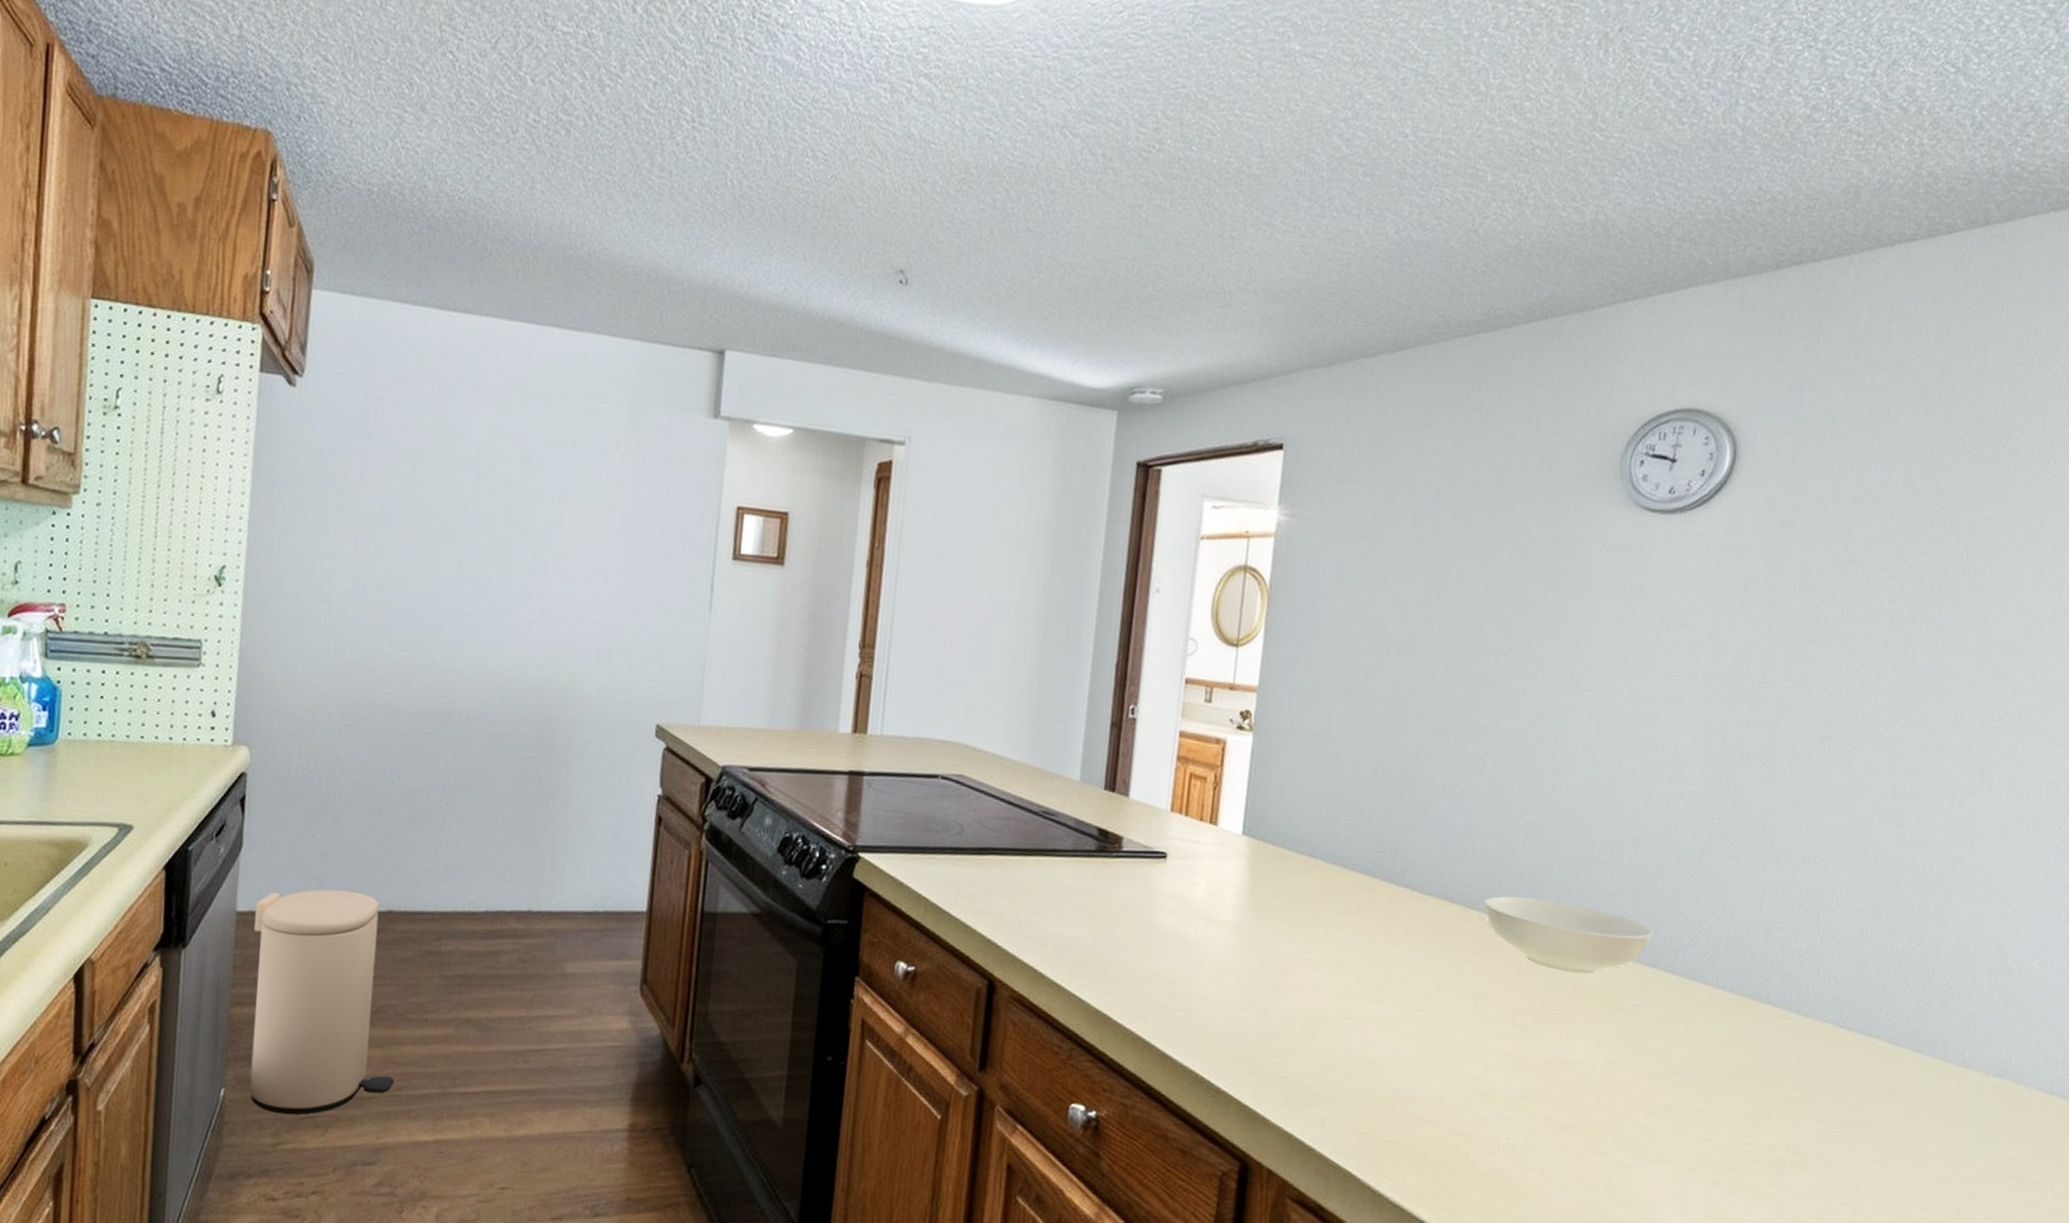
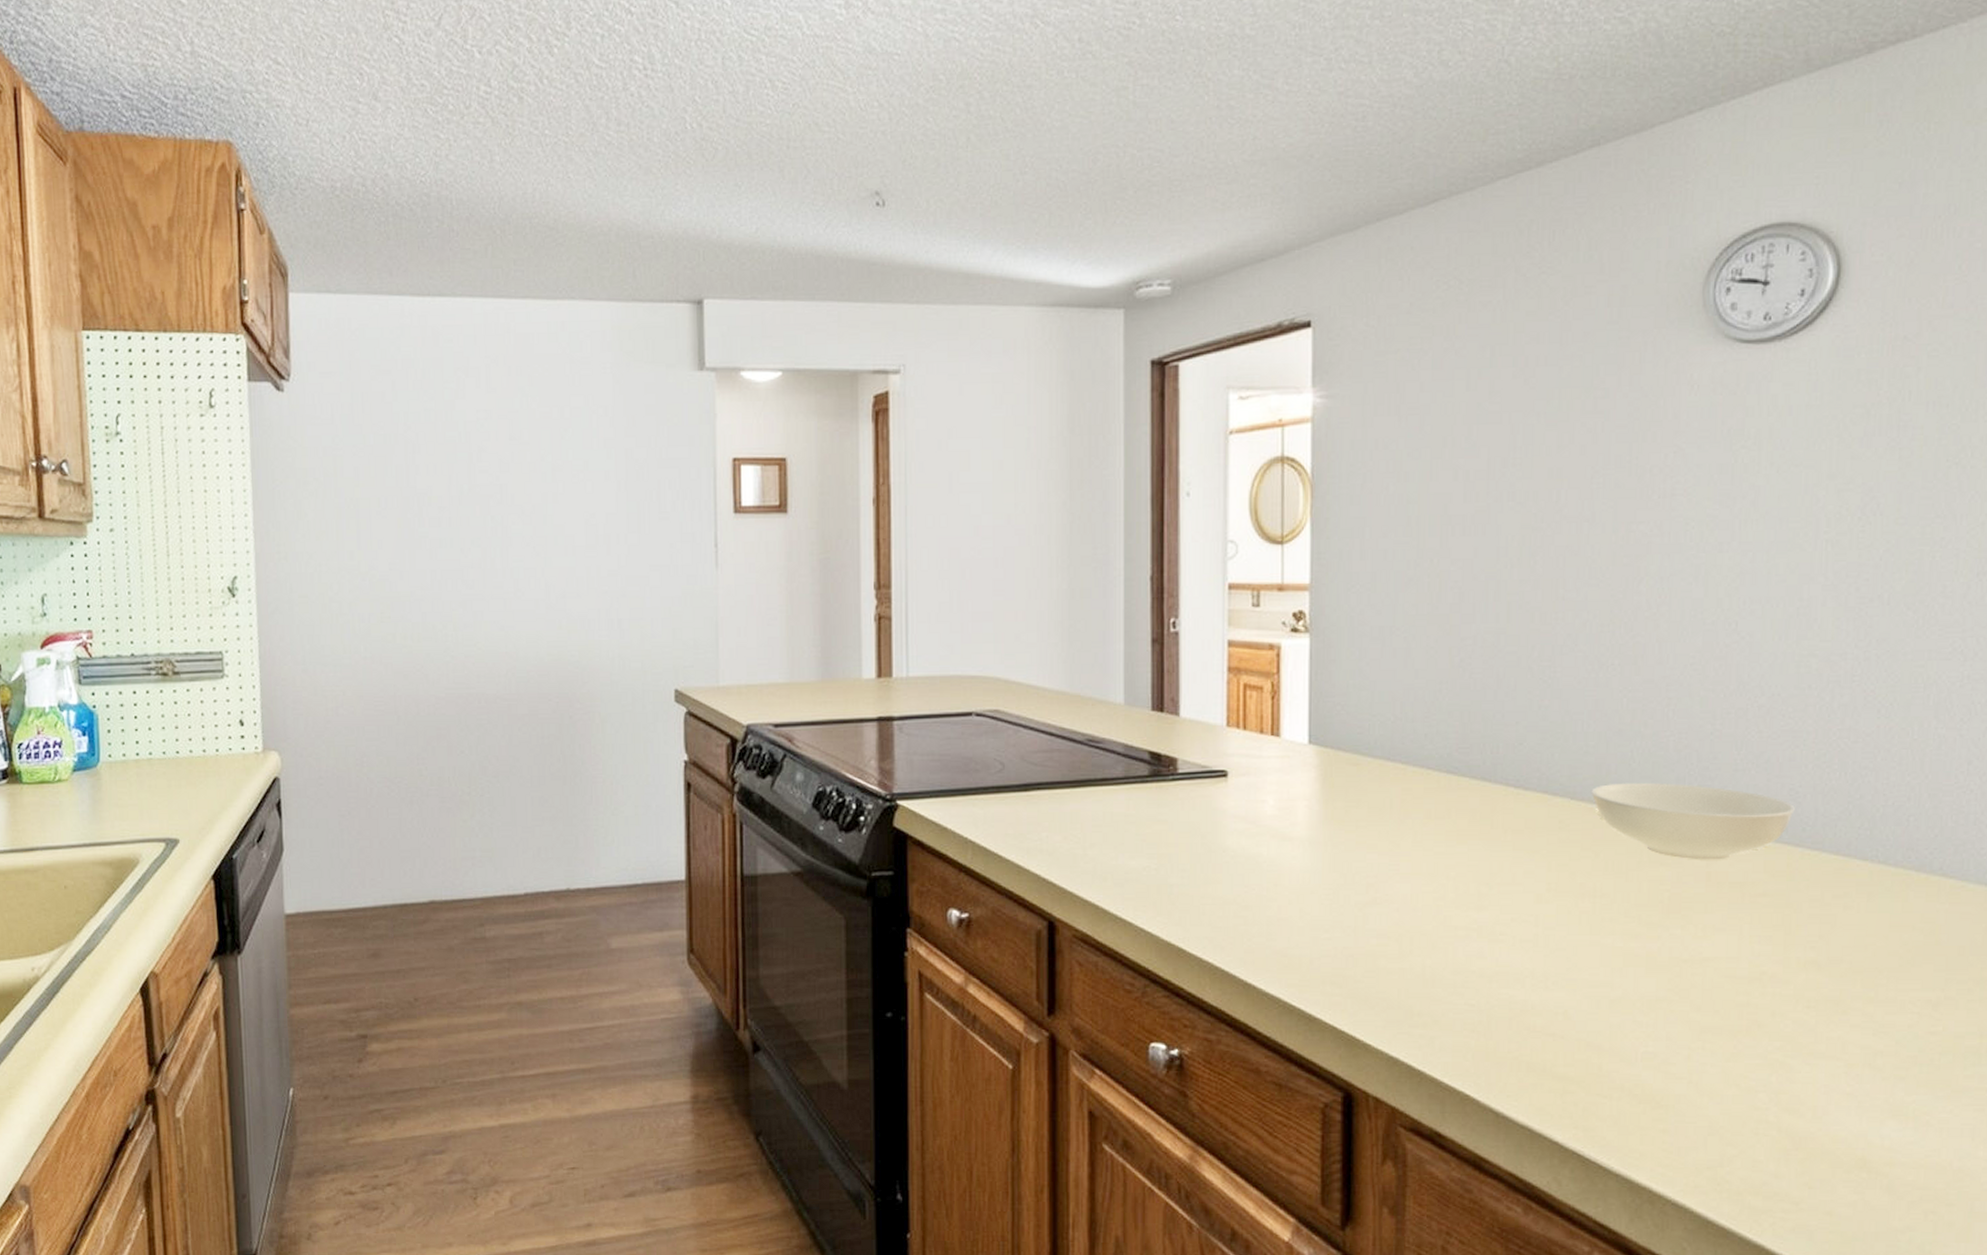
pedal bin: present [249,889,394,1114] -> none [302,885,454,1108]

